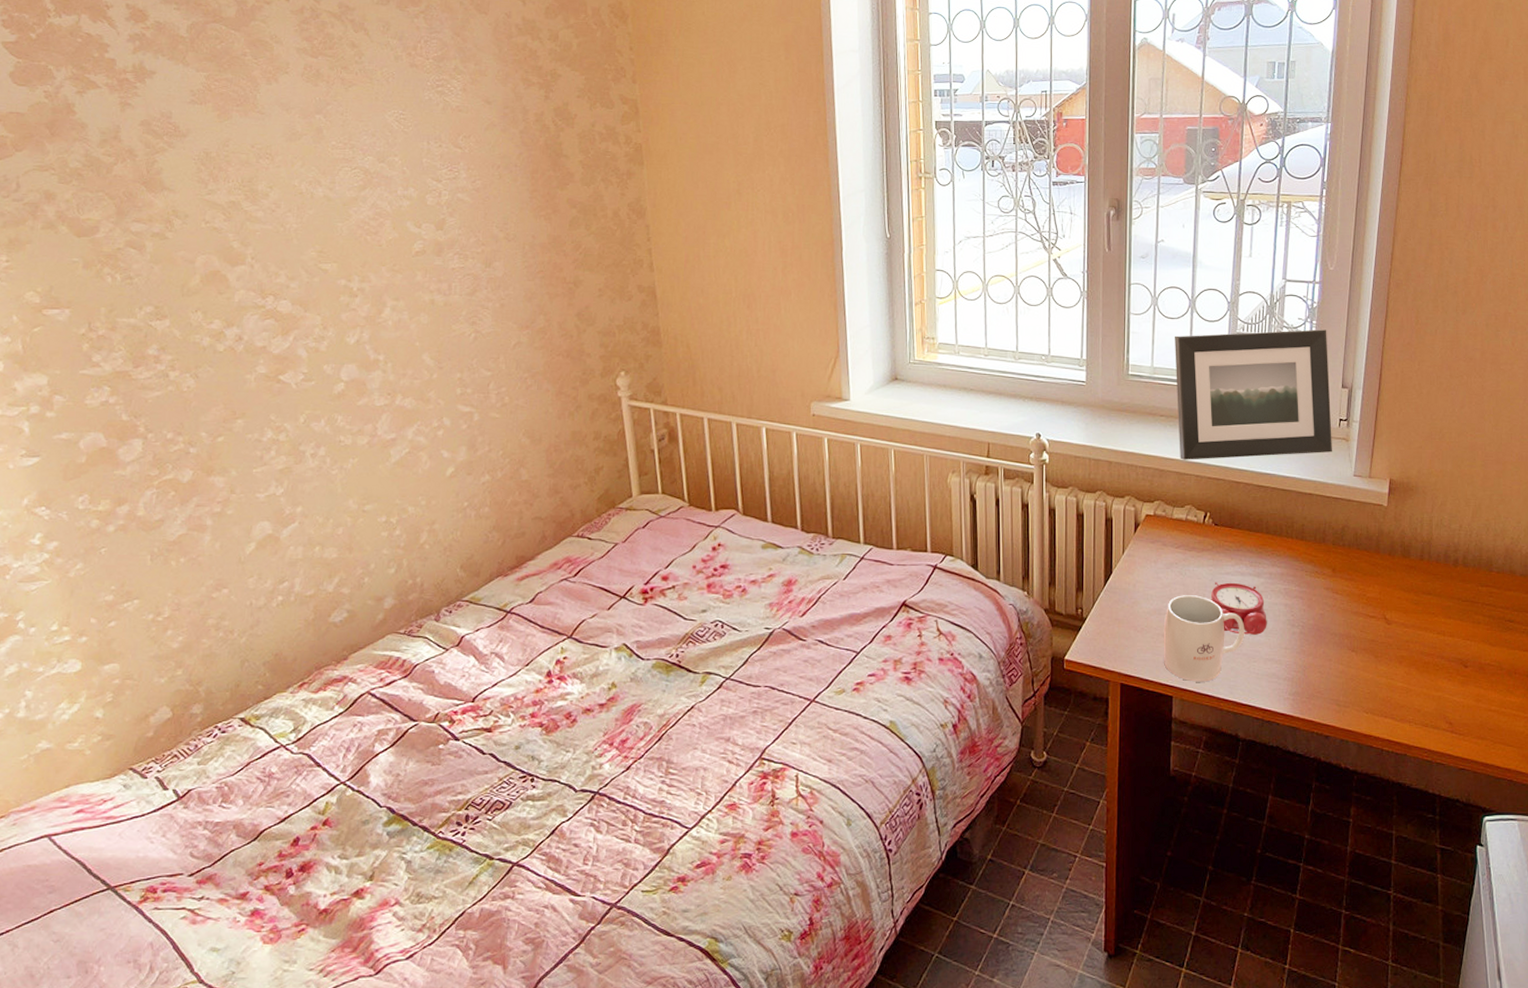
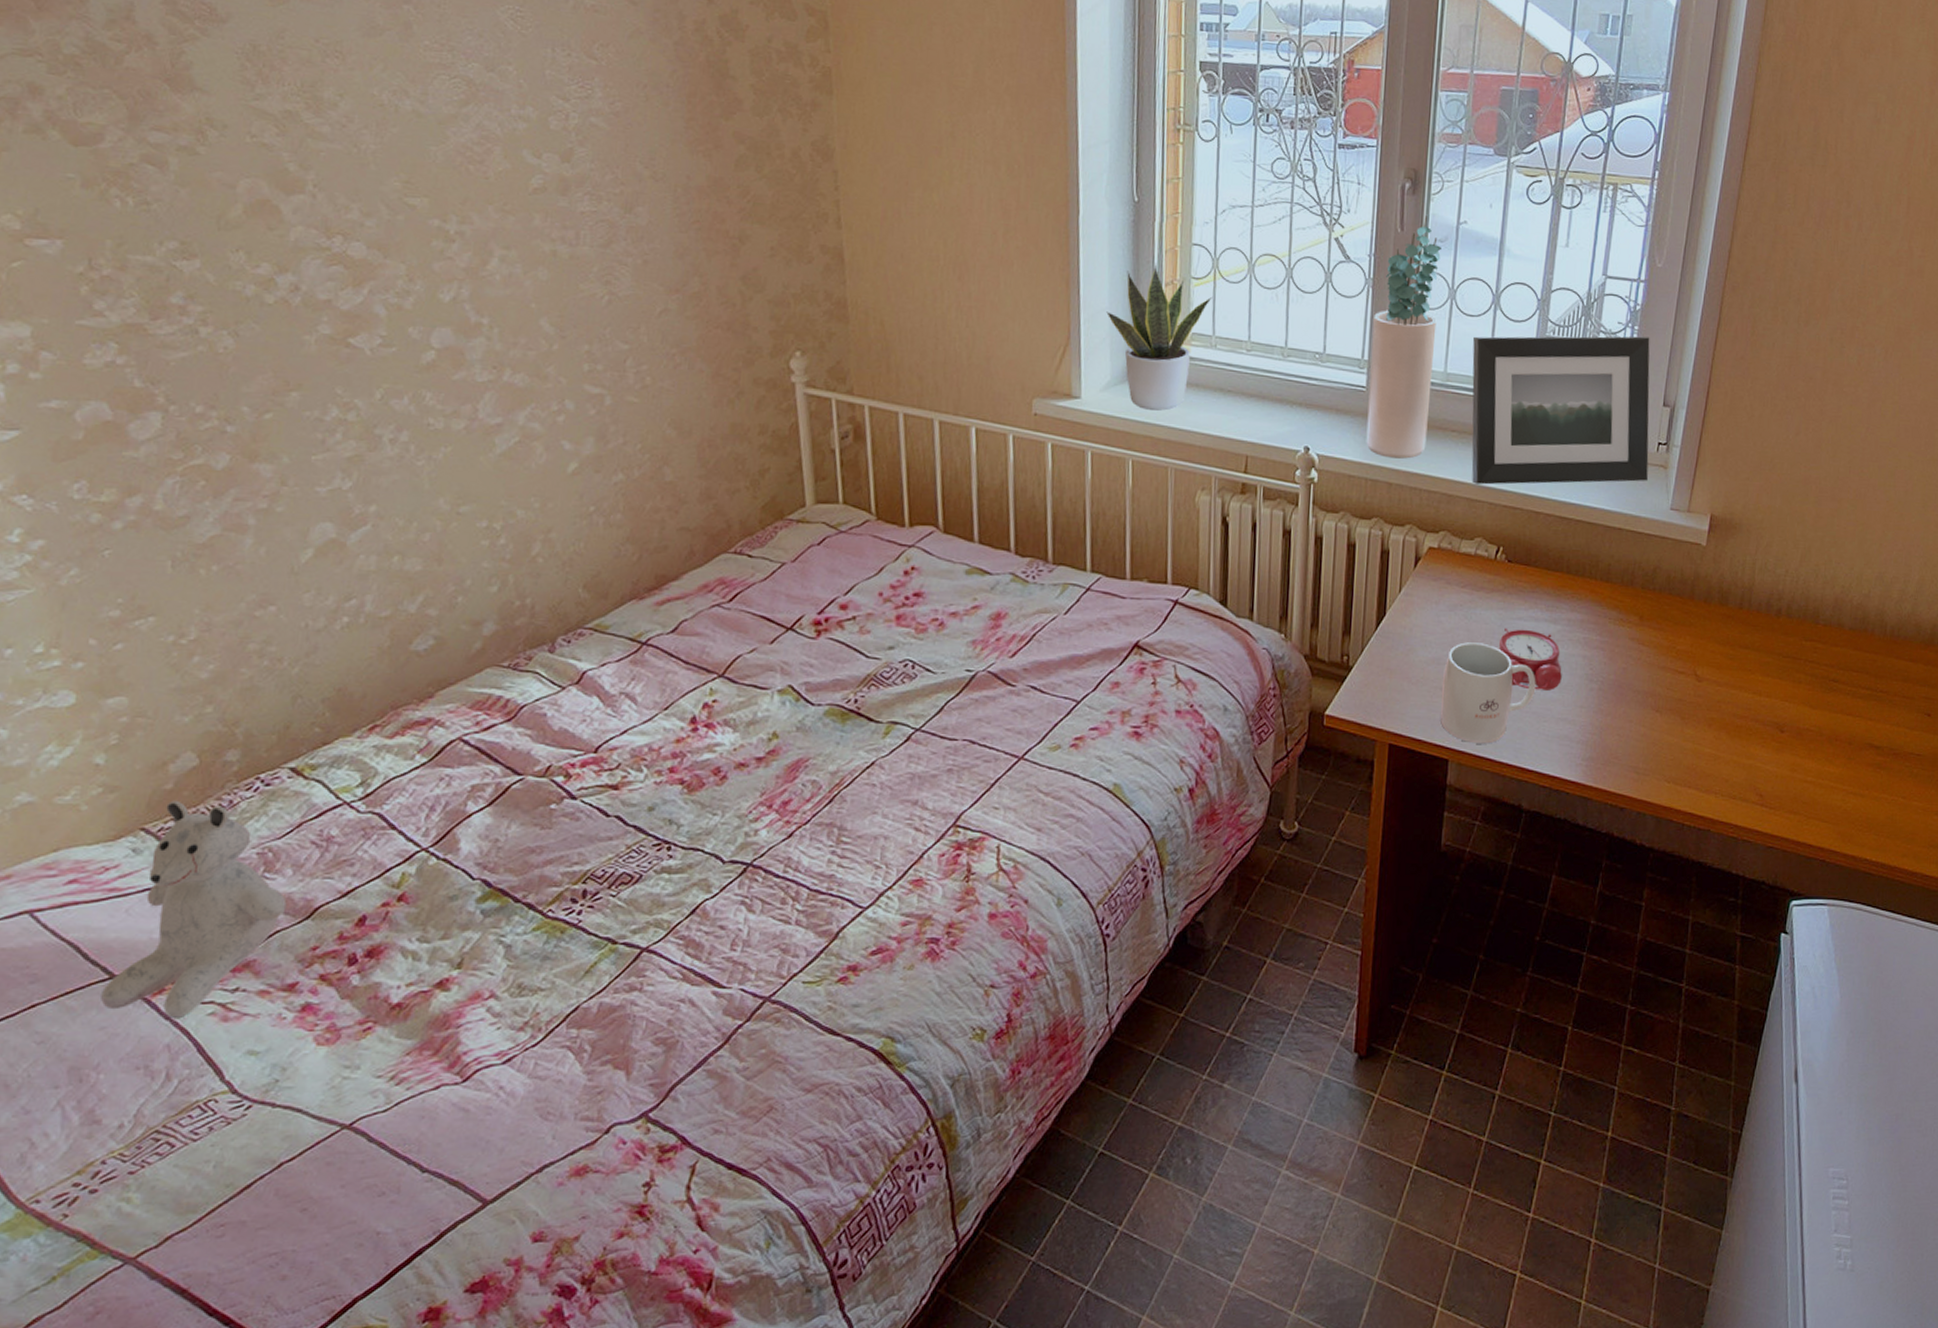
stuffed animal: none [101,745,239,921] -> present [101,800,287,1018]
potted plant: none [868,287,954,408] -> present [1106,263,1213,411]
vase: none [1088,236,1143,441] -> present [1366,214,1441,459]

